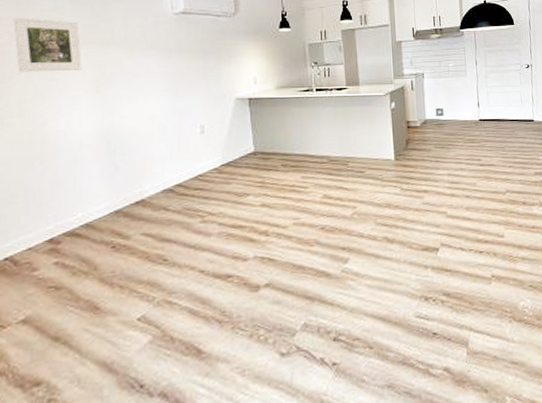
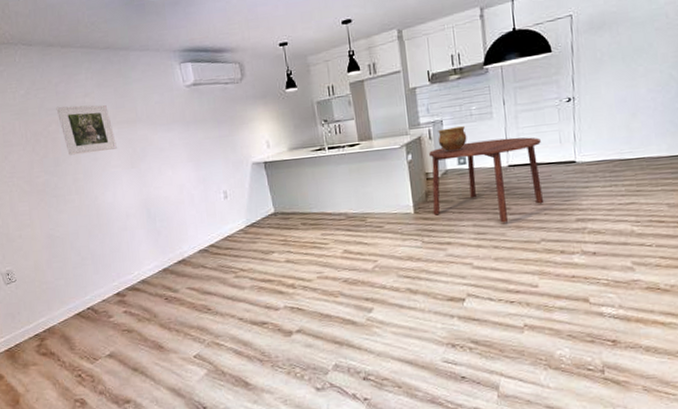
dining table: none [411,94,508,173] -> present [429,137,543,223]
ceramic pot: none [419,81,445,104] -> present [438,126,467,153]

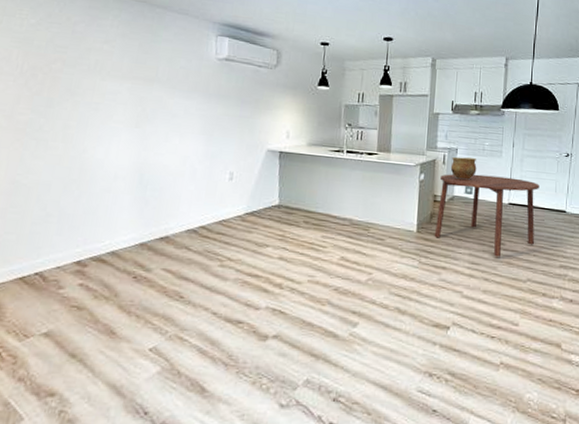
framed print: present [56,104,117,156] -> none [66,45,127,104]

